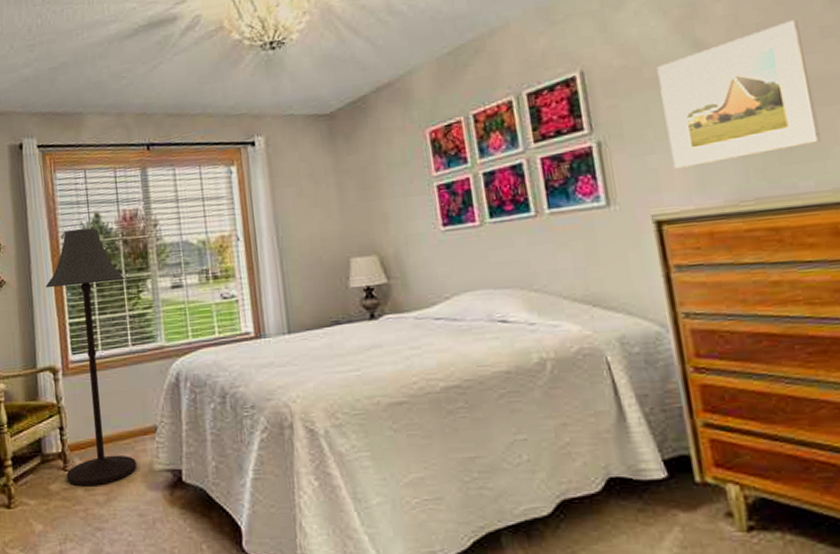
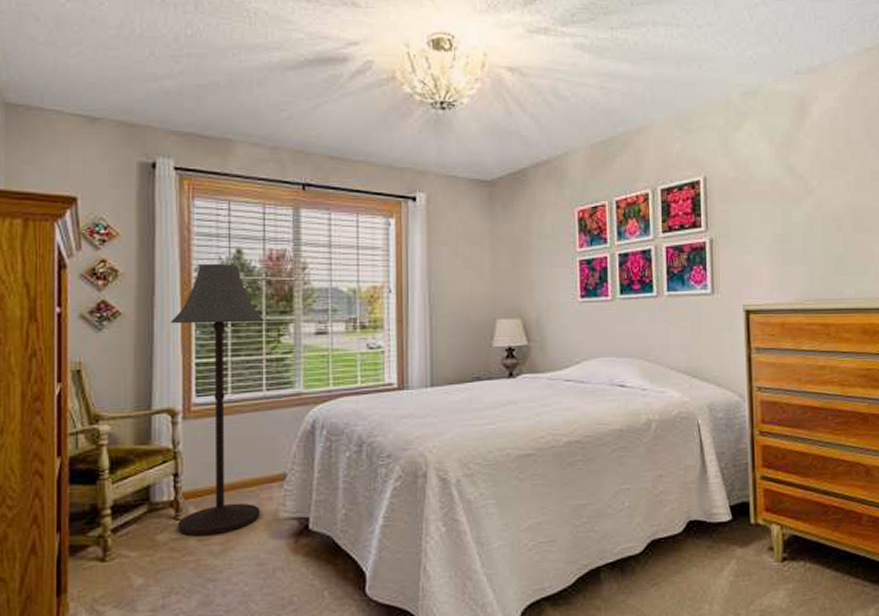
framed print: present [657,20,821,169] -> none [760,162,862,268]

